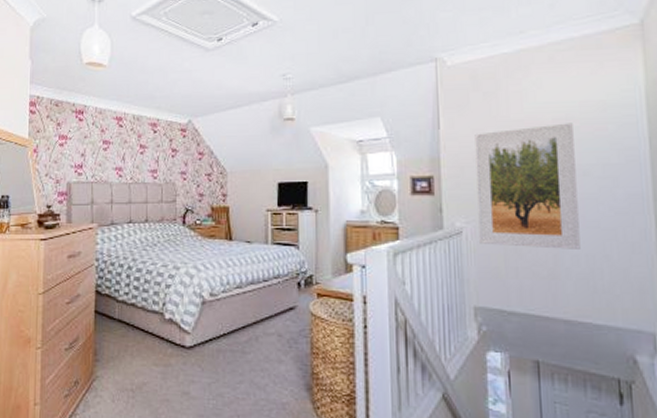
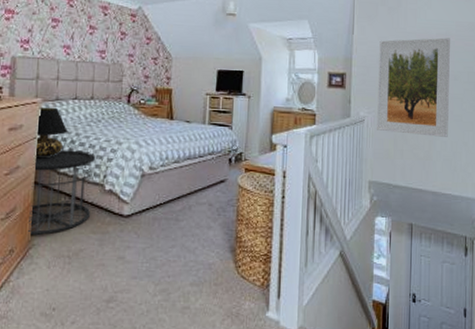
side table: none [91,276,154,366] -> present [28,150,96,235]
table lamp: none [93,232,124,285] -> present [35,107,68,157]

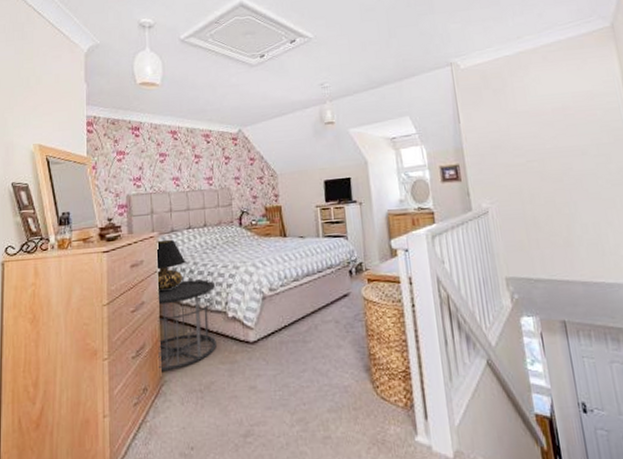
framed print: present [377,37,450,137] -> none [490,111,588,221]

